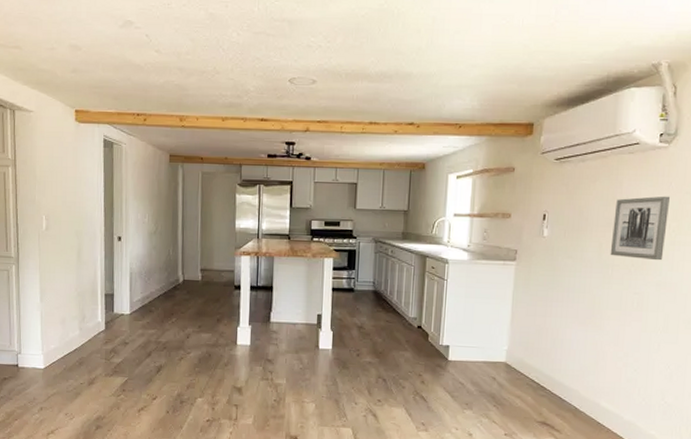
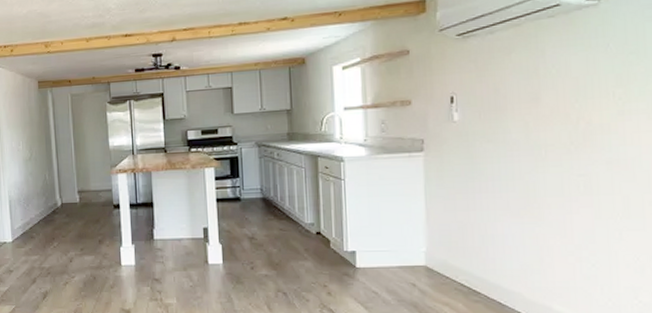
wall art: present [610,196,670,261] -> none [539,59,611,135]

